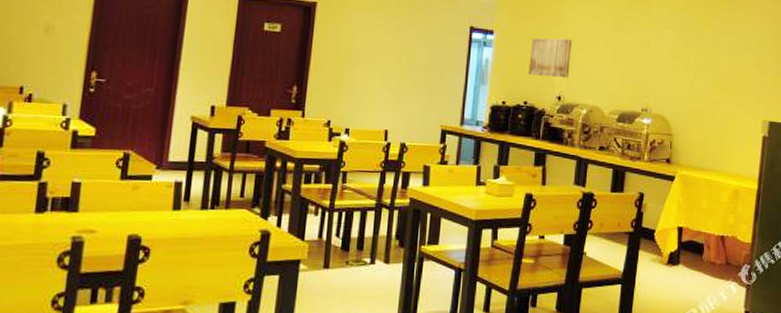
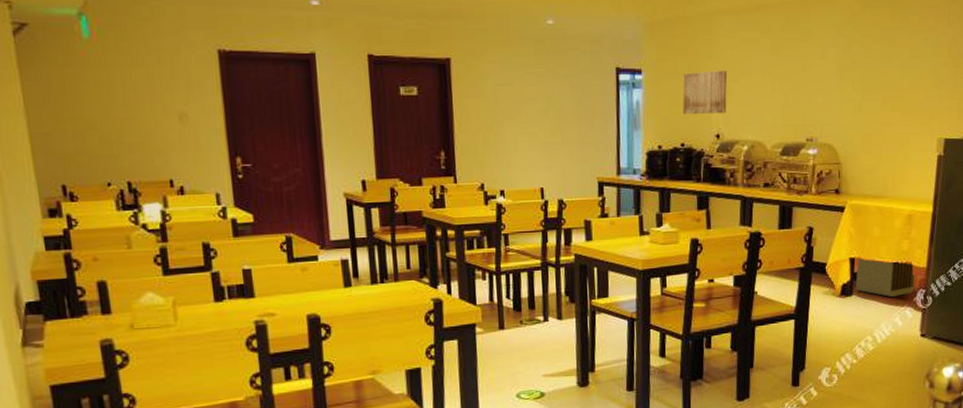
trash bin: none [682,225,740,270] -> present [855,256,915,297]

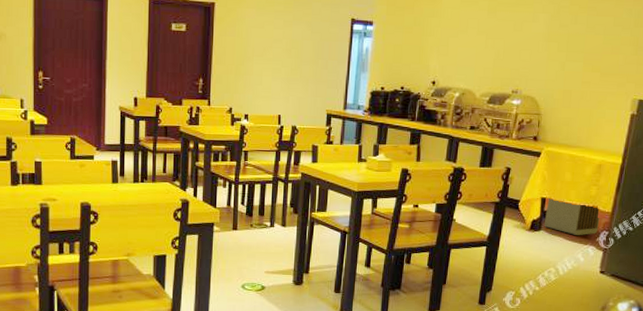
wall art: present [682,70,728,115] -> none [405,26,448,64]

